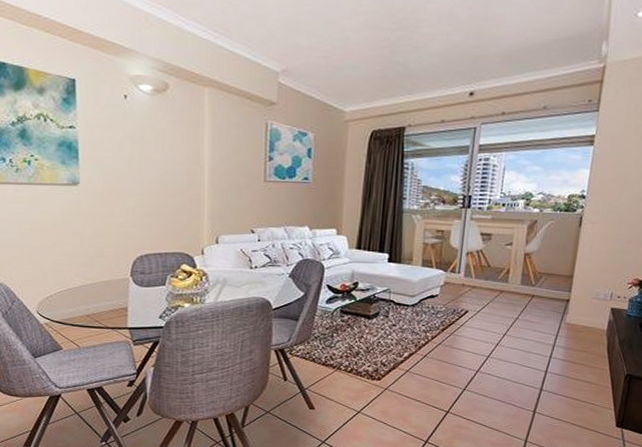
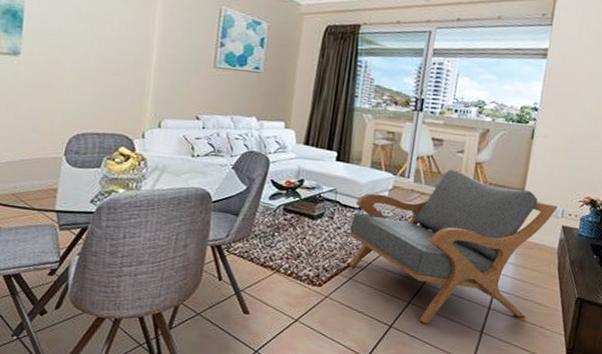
armchair: none [404,262,607,408] -> present [349,169,558,324]

